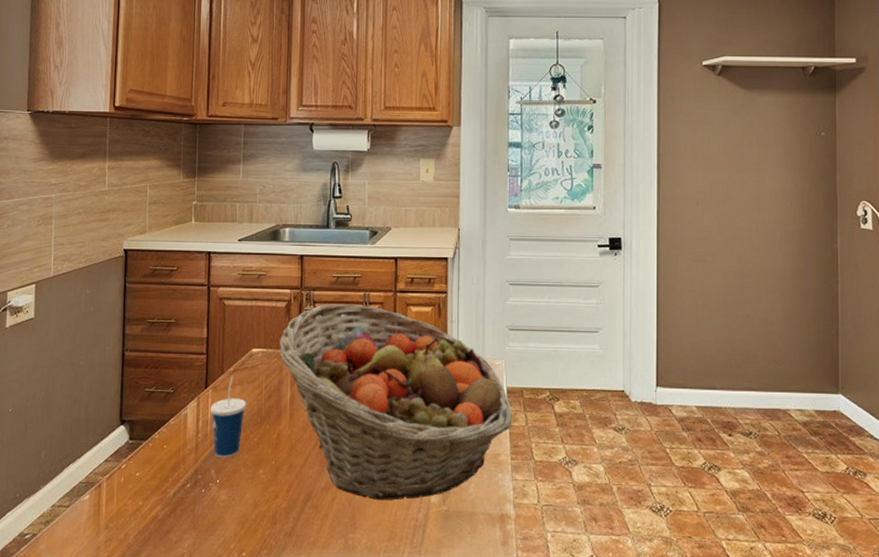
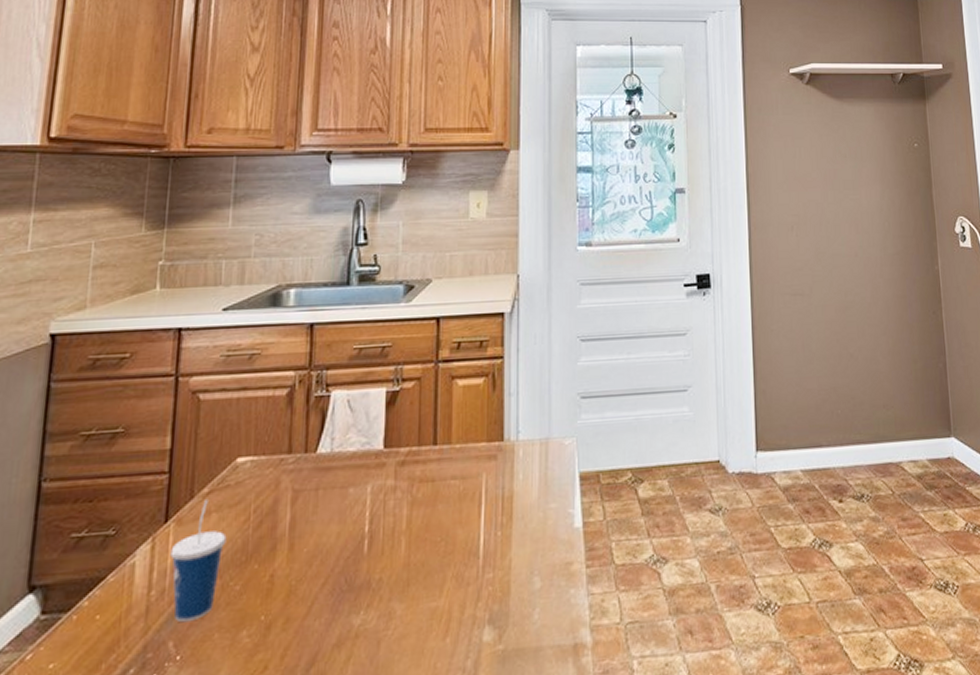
fruit basket: present [279,304,512,500] -> none [276,383,587,651]

